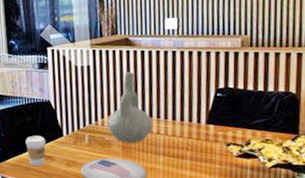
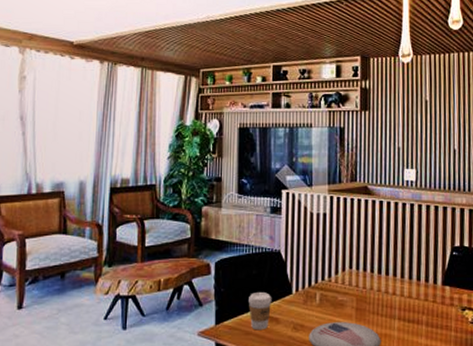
decorative vase: present [107,71,153,143] -> none [341,223,389,304]

